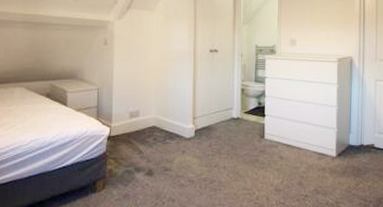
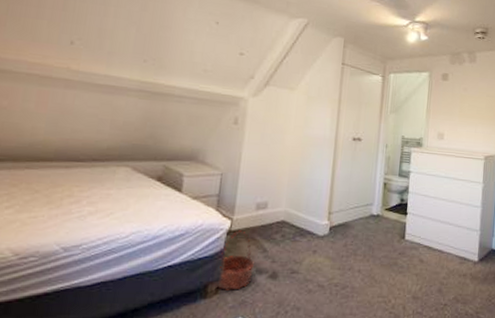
basket: none [102,136,133,186] -> present [215,230,255,290]

